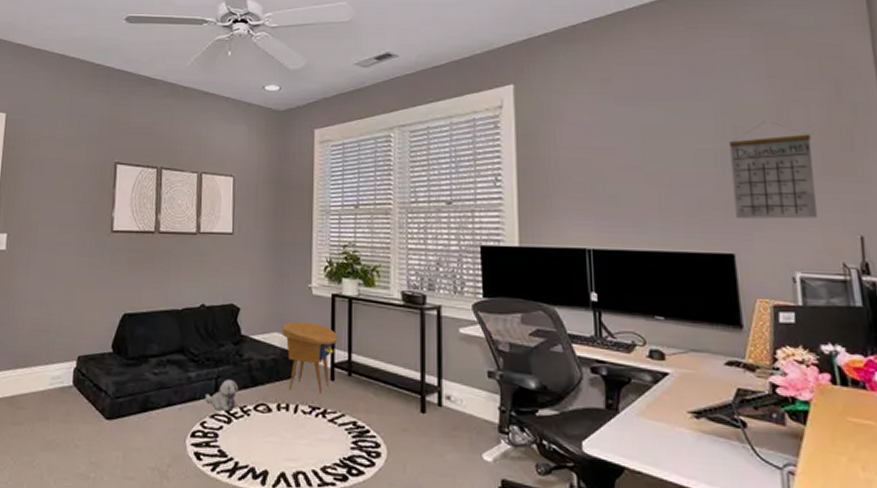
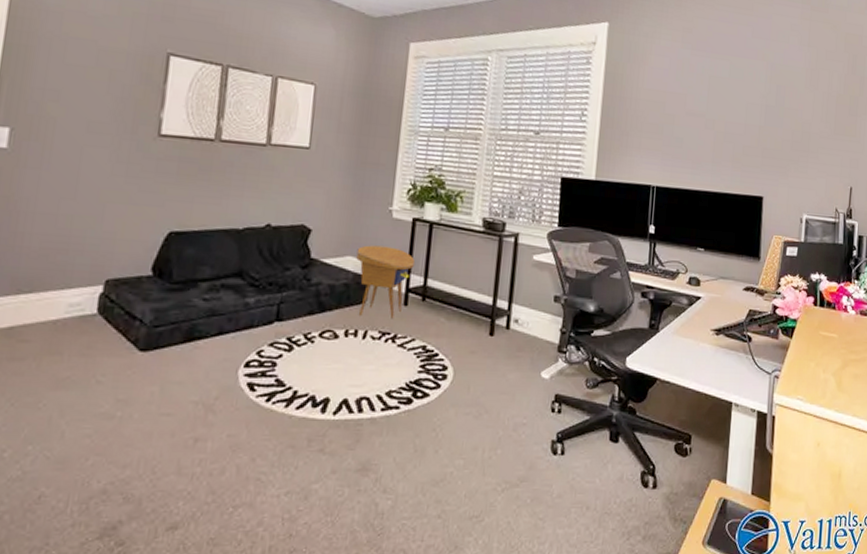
plush toy: present [205,380,239,411] -> none [264,306,304,338]
calendar: present [729,121,819,219] -> none [768,84,830,171]

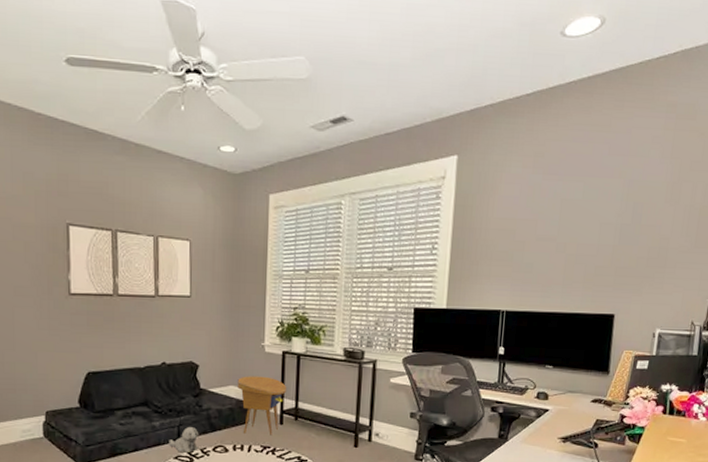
plush toy: none [264,306,304,338] -> present [169,427,199,453]

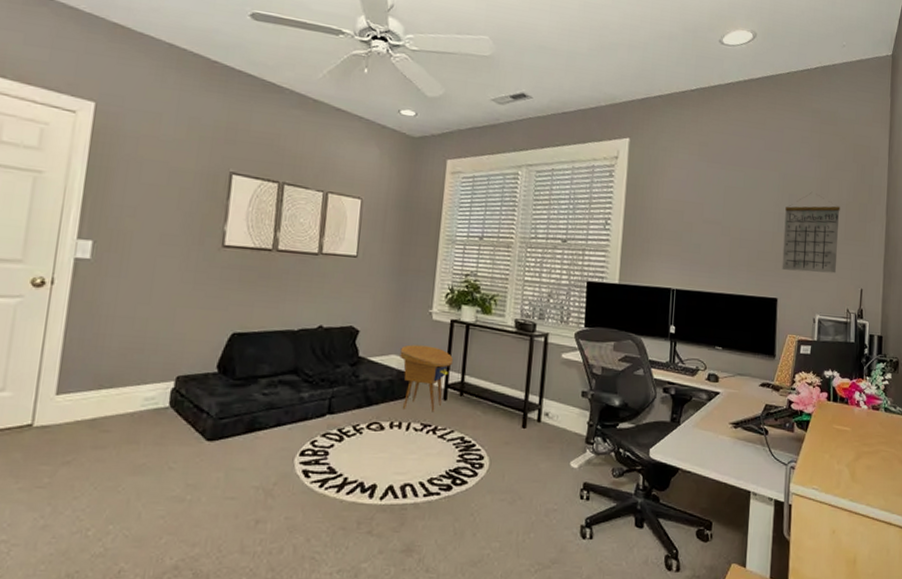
plush toy: present [169,427,199,453] -> none [317,400,353,430]
calendar: none [621,199,693,285] -> present [782,192,840,274]

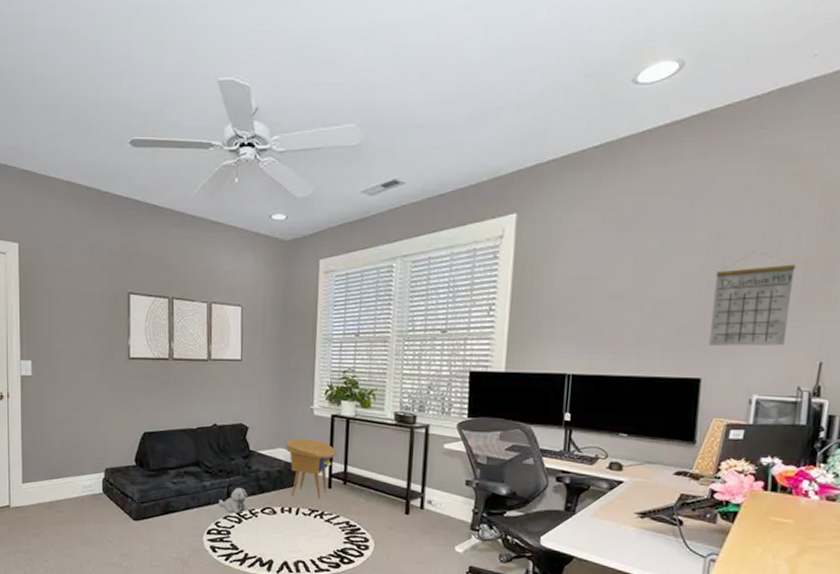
plush toy: none [317,400,353,430] -> present [218,488,248,513]

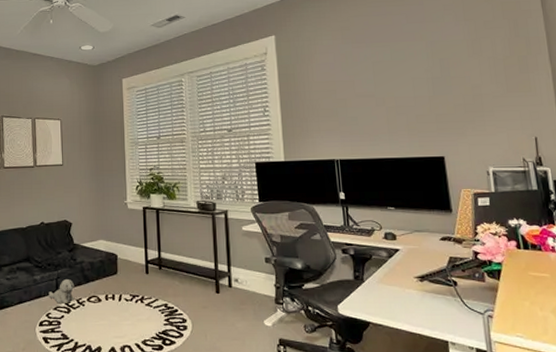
side table: present [286,438,336,499] -> none [106,230,150,285]
calendar: present [708,251,796,346] -> none [438,54,504,129]

